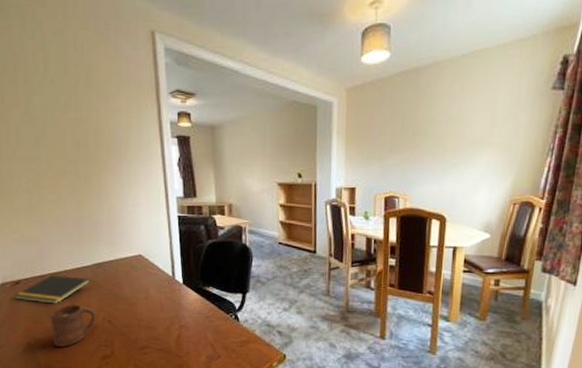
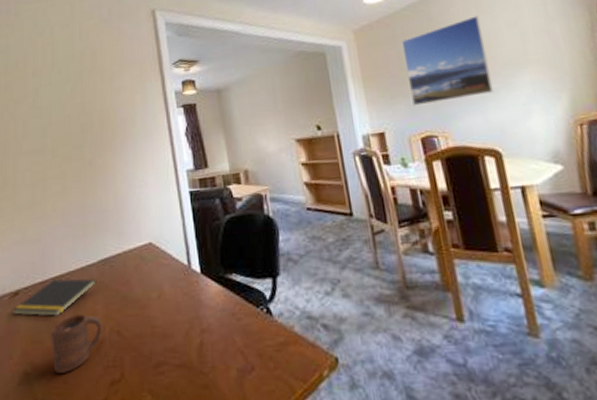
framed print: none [385,93,460,169] -> present [401,15,494,106]

